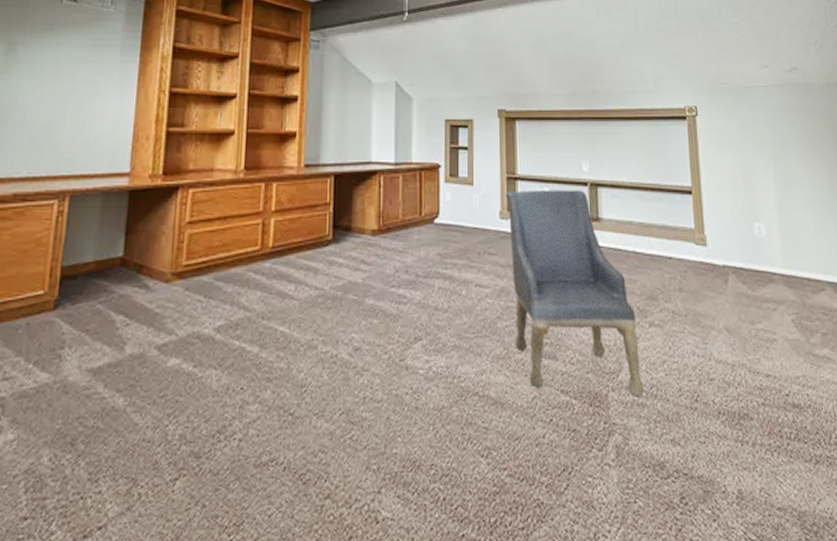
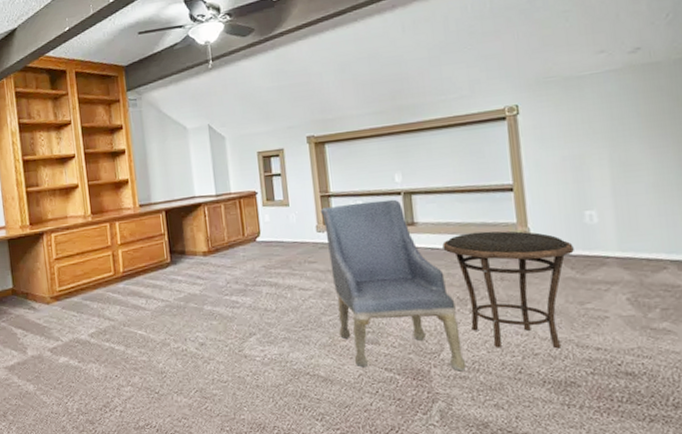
side table: none [625,235,745,374] -> present [442,231,574,349]

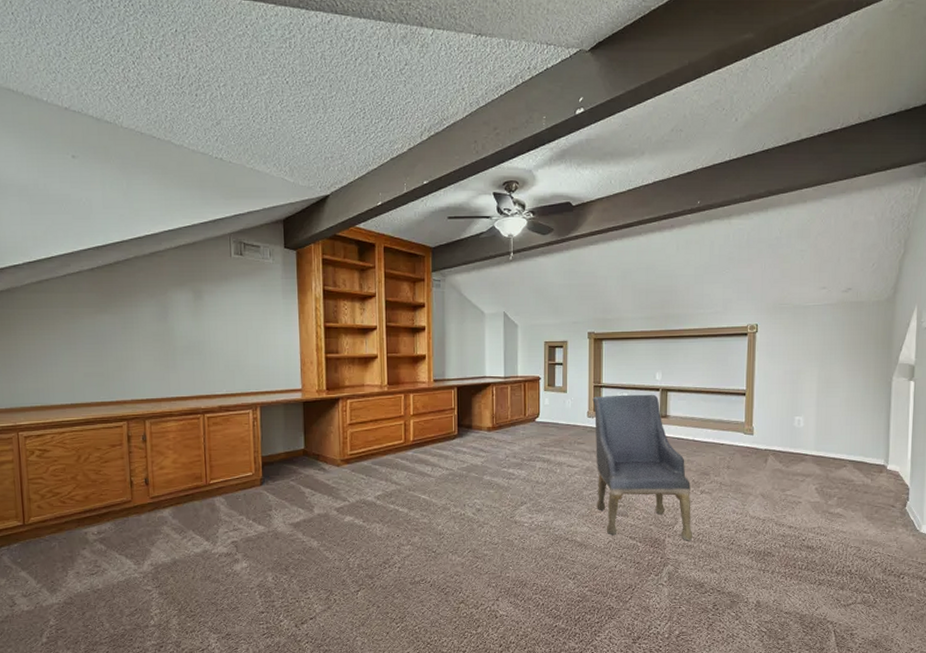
side table: present [442,231,574,349] -> none [687,427,784,526]

